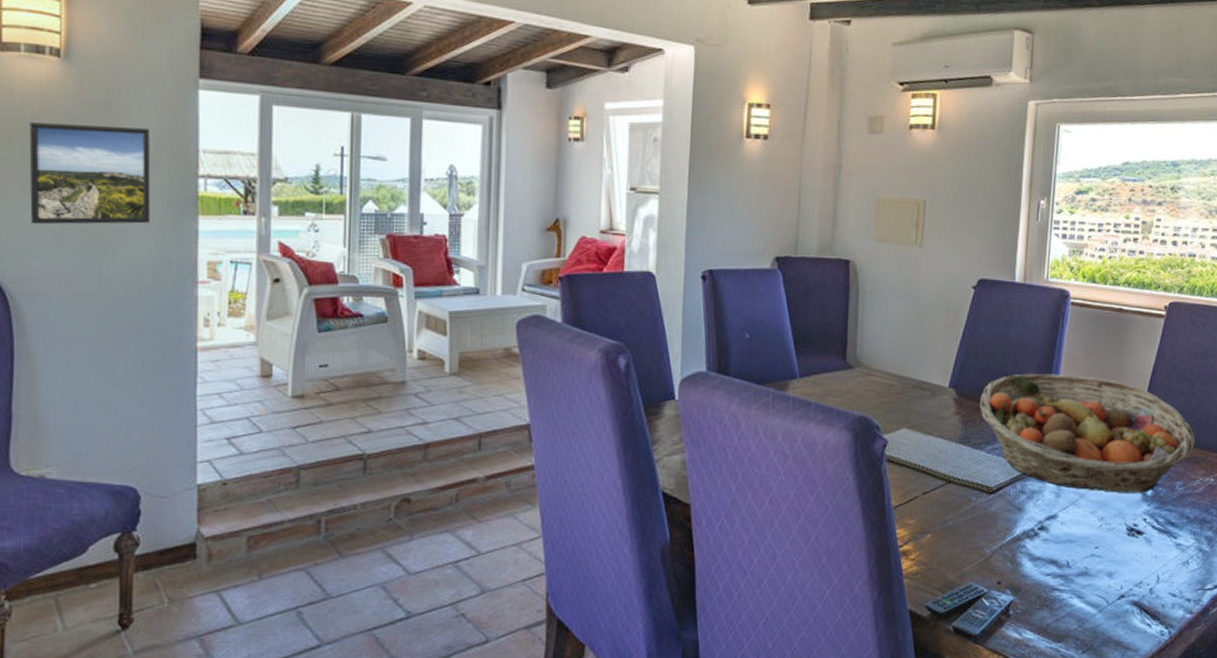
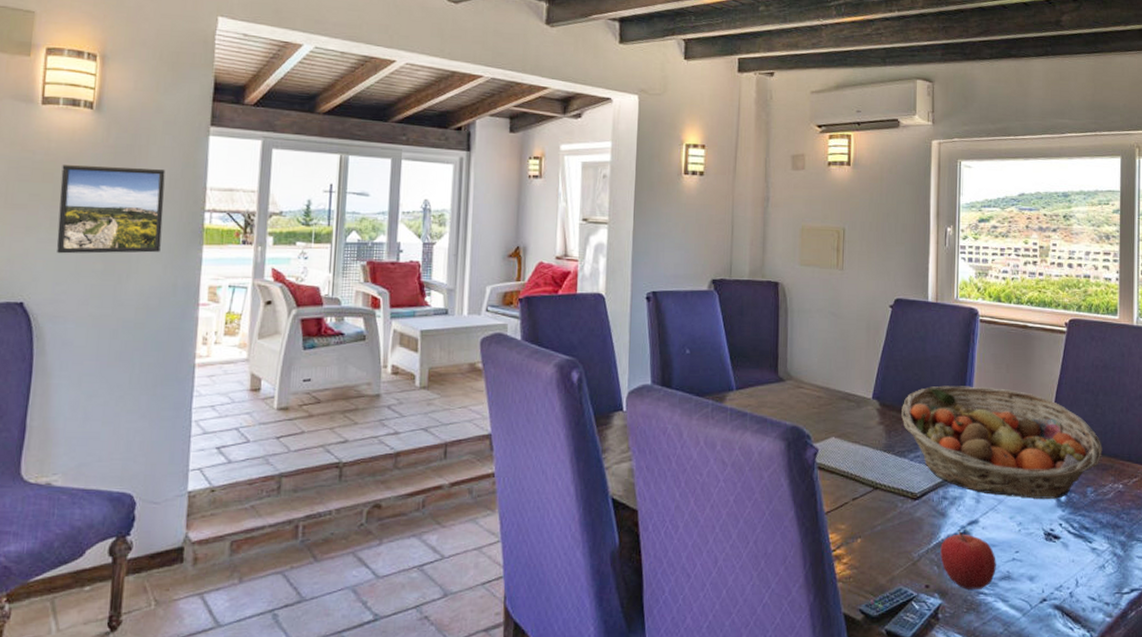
fruit: none [1014,526,1074,586] -> present [940,531,996,590]

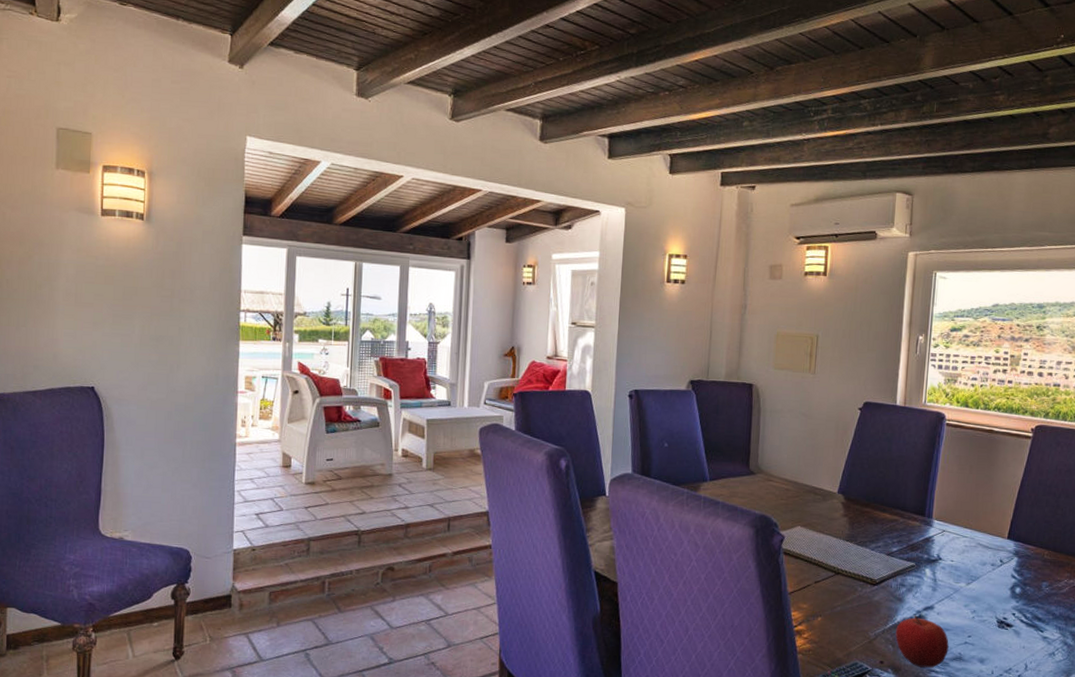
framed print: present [56,164,166,254] -> none [118,268,206,347]
fruit basket: present [901,385,1102,499] -> none [865,483,1060,591]

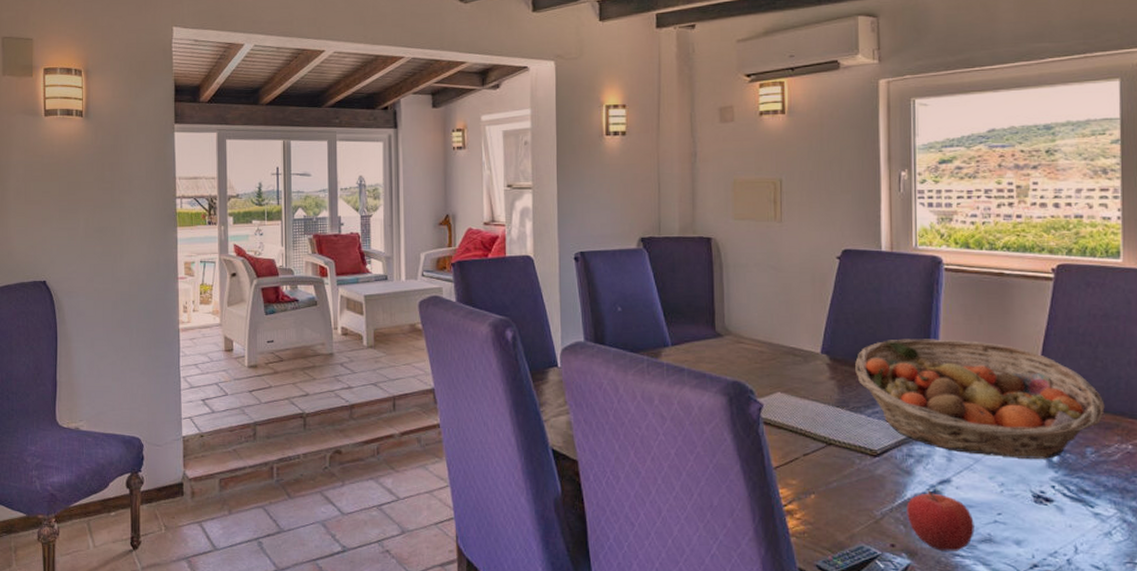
fruit basket: none [865,483,1060,591] -> present [855,339,1105,459]

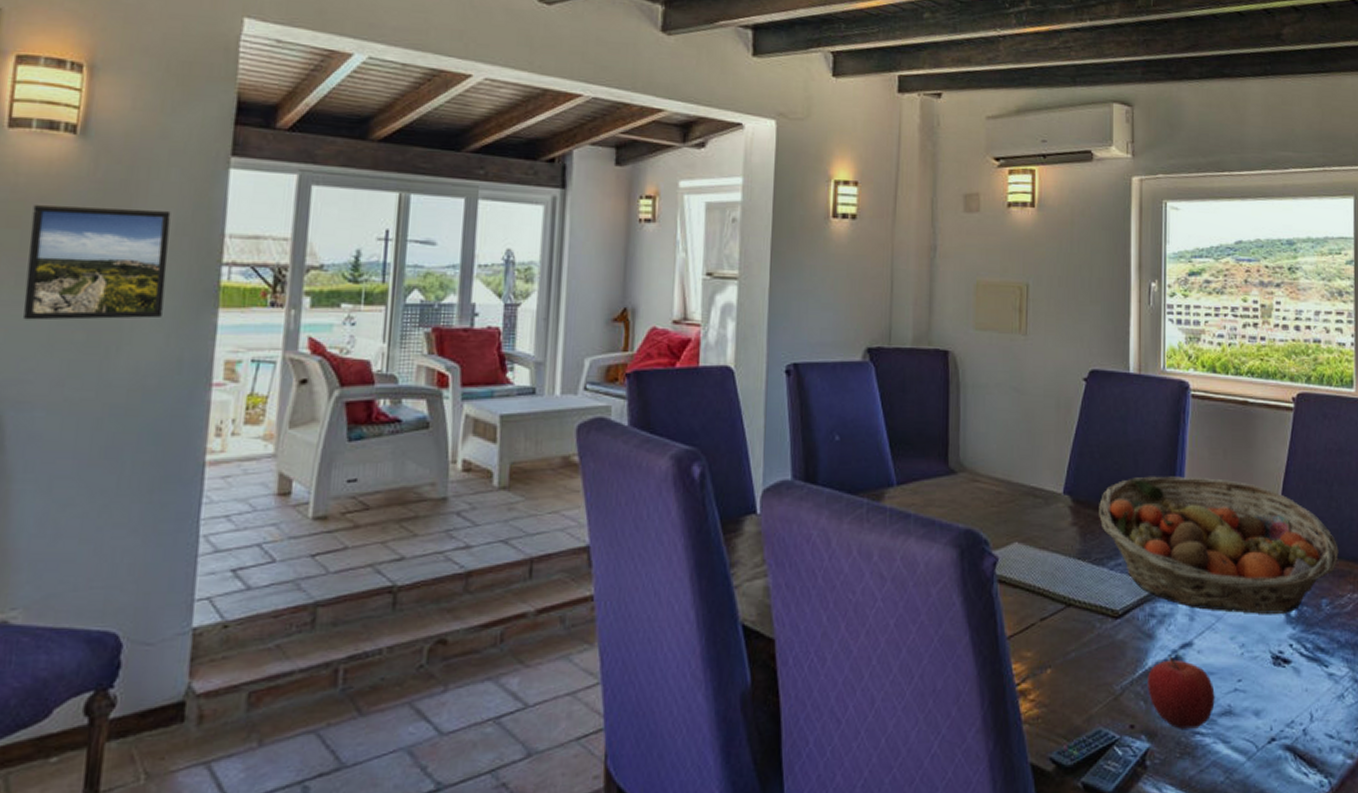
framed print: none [64,164,144,240] -> present [23,204,171,320]

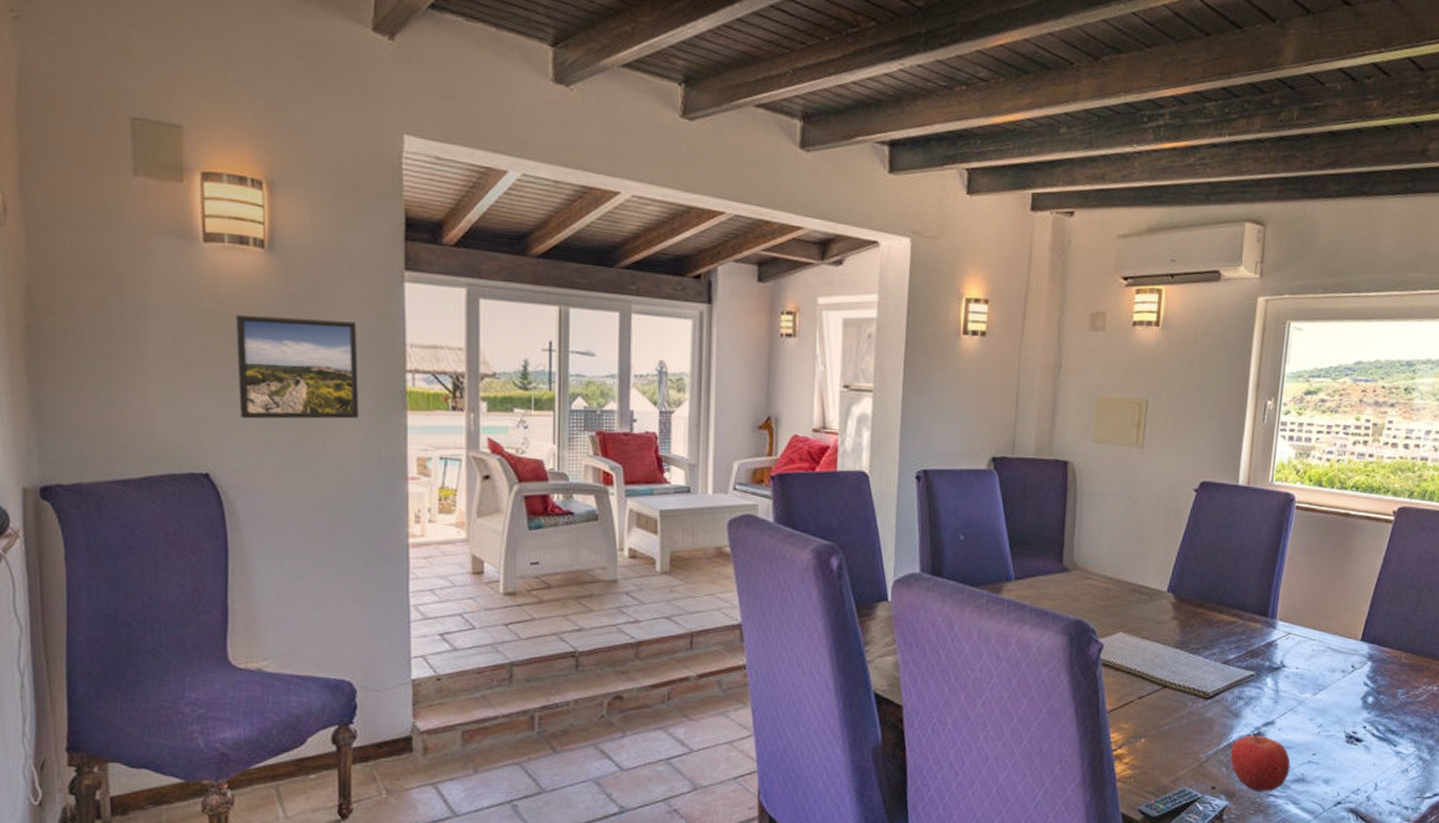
fruit basket: present [1099,476,1339,614] -> none [1198,578,1420,700]

